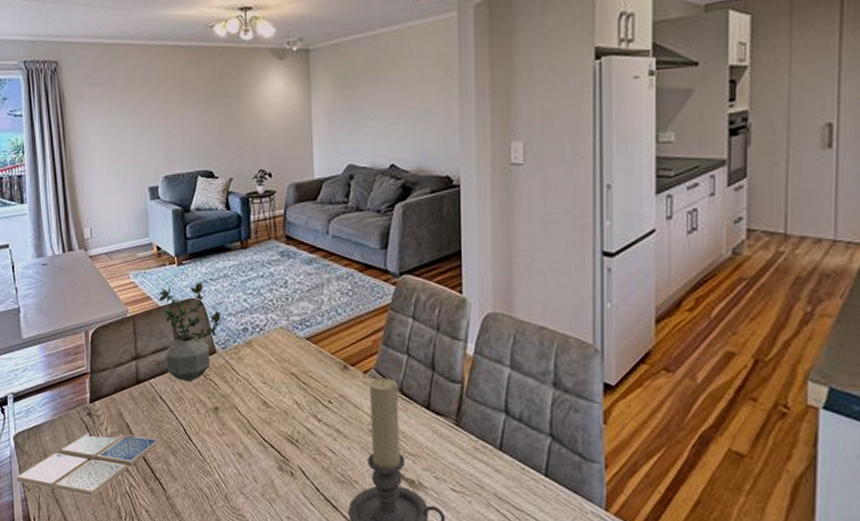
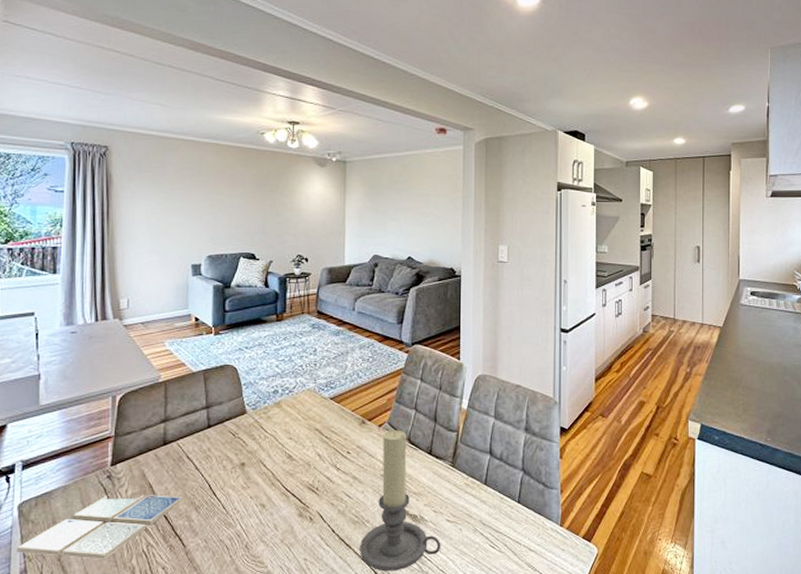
potted plant: present [159,282,222,382] -> none [193,349,254,441]

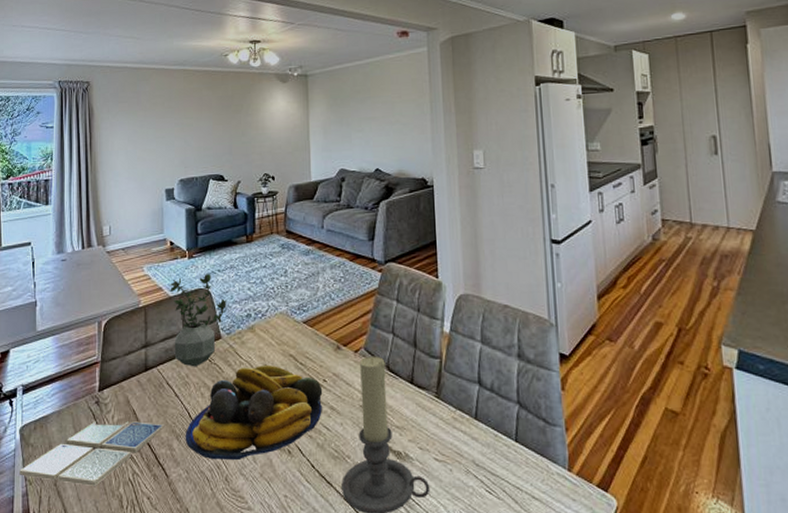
potted plant: none [193,349,254,441] -> present [170,273,228,367]
fruit bowl: none [204,439,346,529] -> present [185,366,323,461]

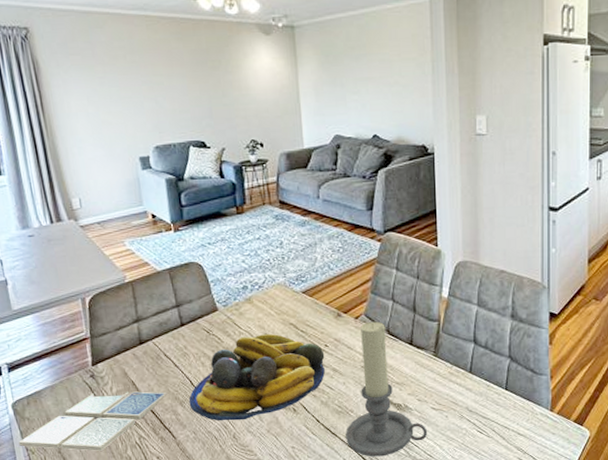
potted plant: present [170,273,228,367] -> none [156,246,221,339]

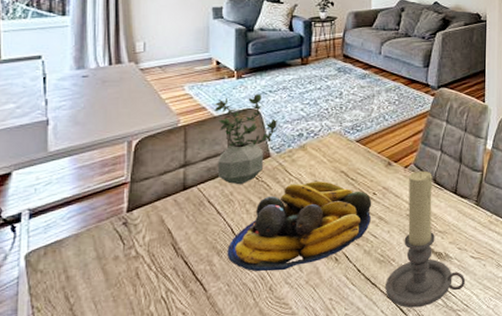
drink coaster: present [19,391,167,451] -> none [24,240,205,307]
potted plant: none [156,246,221,339] -> present [215,93,279,185]

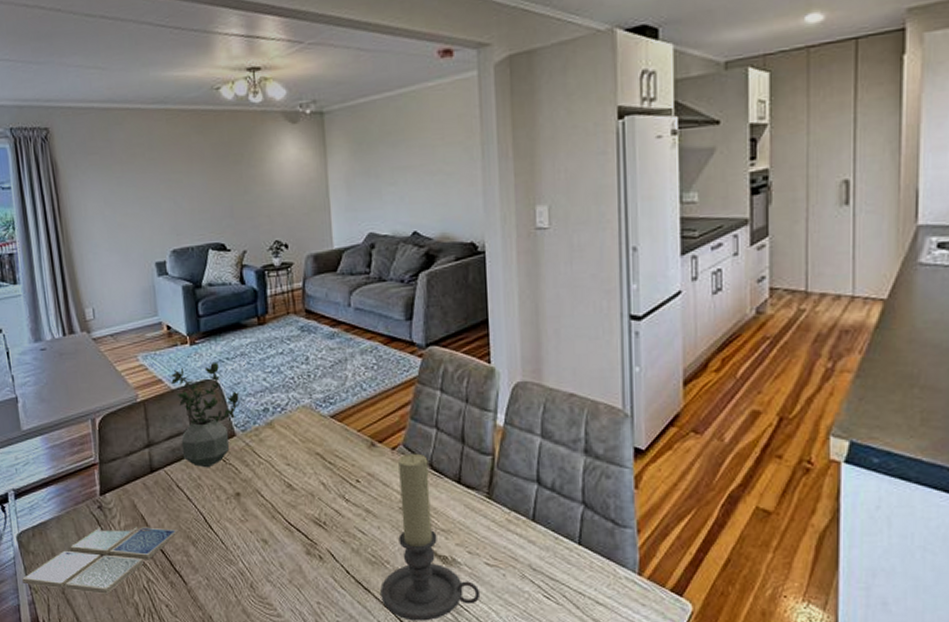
drink coaster: none [24,240,205,307] -> present [22,527,179,594]
fruit bowl: present [227,181,372,272] -> none [202,465,356,567]

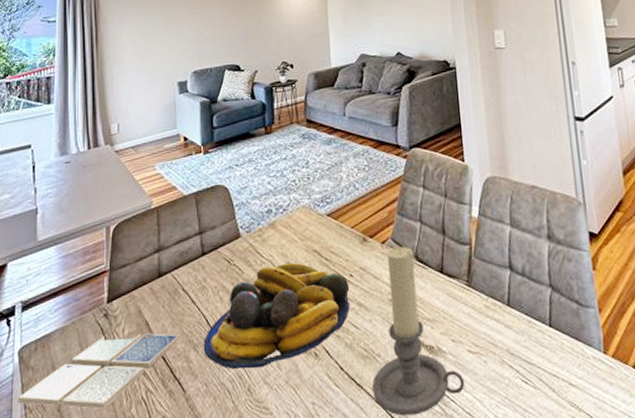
potted plant: present [171,361,240,468] -> none [184,168,246,270]
fruit bowl: none [202,465,356,567] -> present [203,263,350,370]

